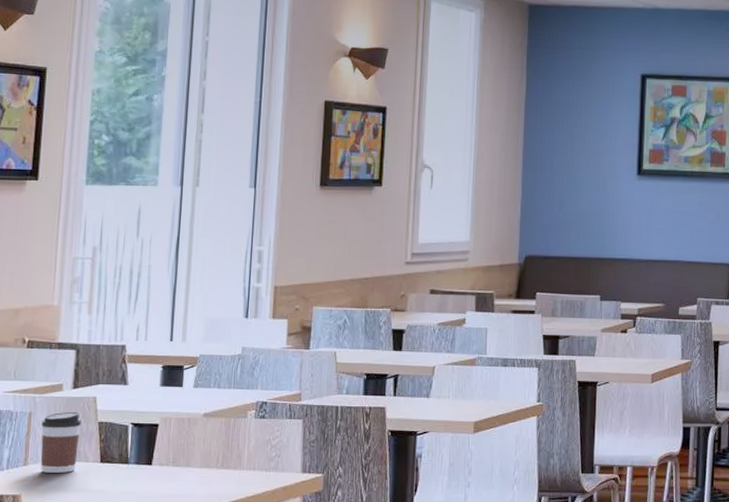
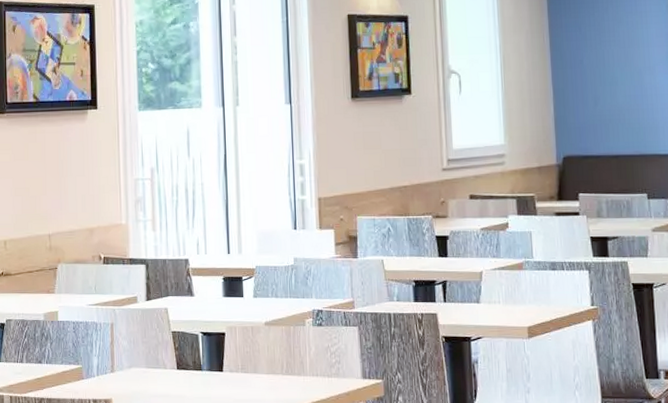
coffee cup: present [40,411,81,473] -> none [122,322,157,379]

